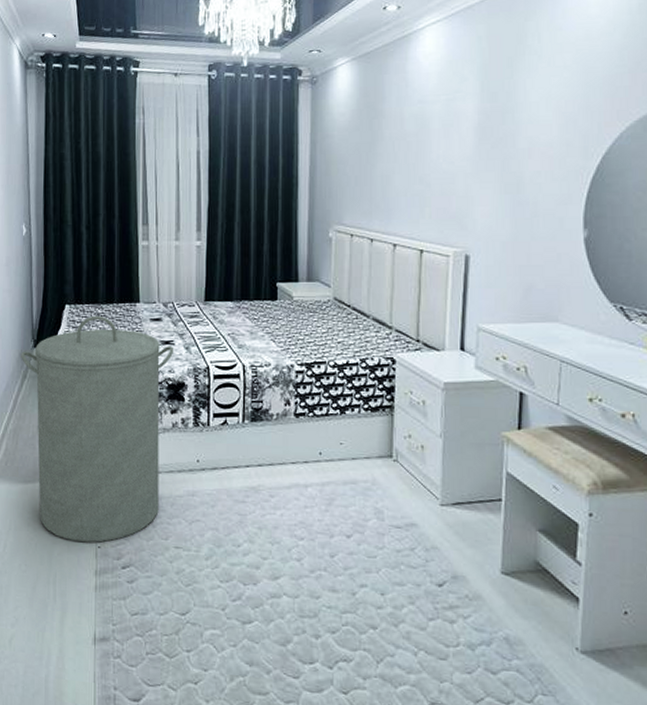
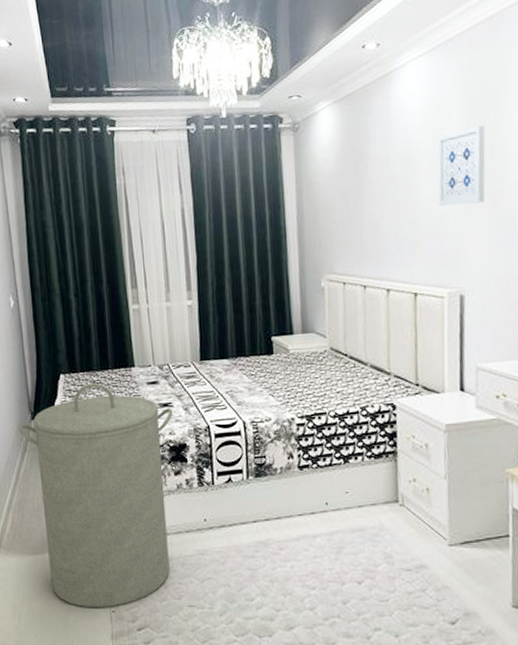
wall art: none [450,91,499,167] -> present [438,125,486,207]

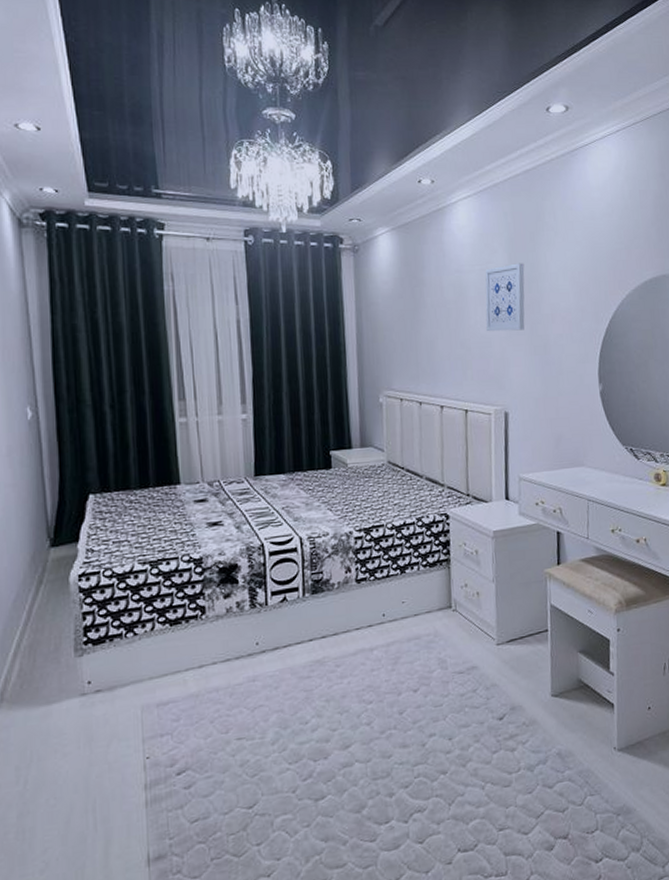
laundry hamper: present [19,382,174,608] -> none [33,502,224,759]

